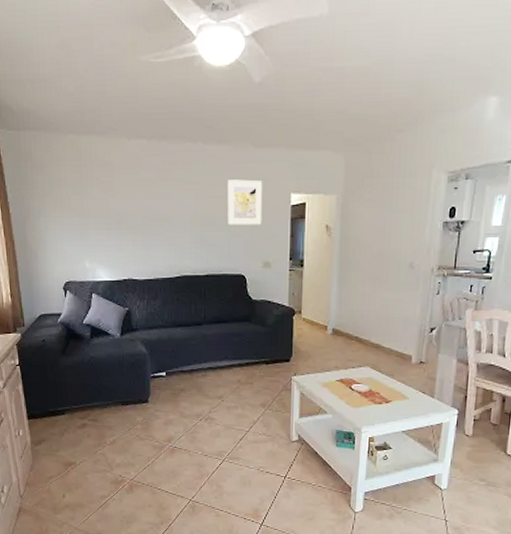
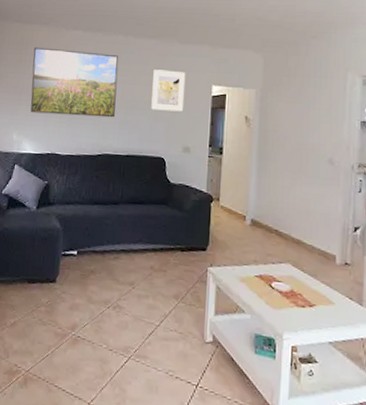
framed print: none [94,162,190,237] -> present [30,47,119,118]

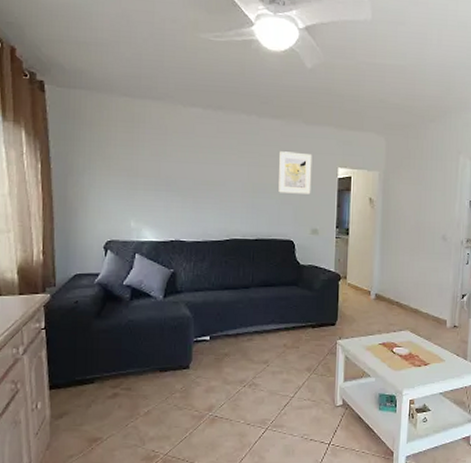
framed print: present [30,47,119,118] -> none [147,125,243,202]

